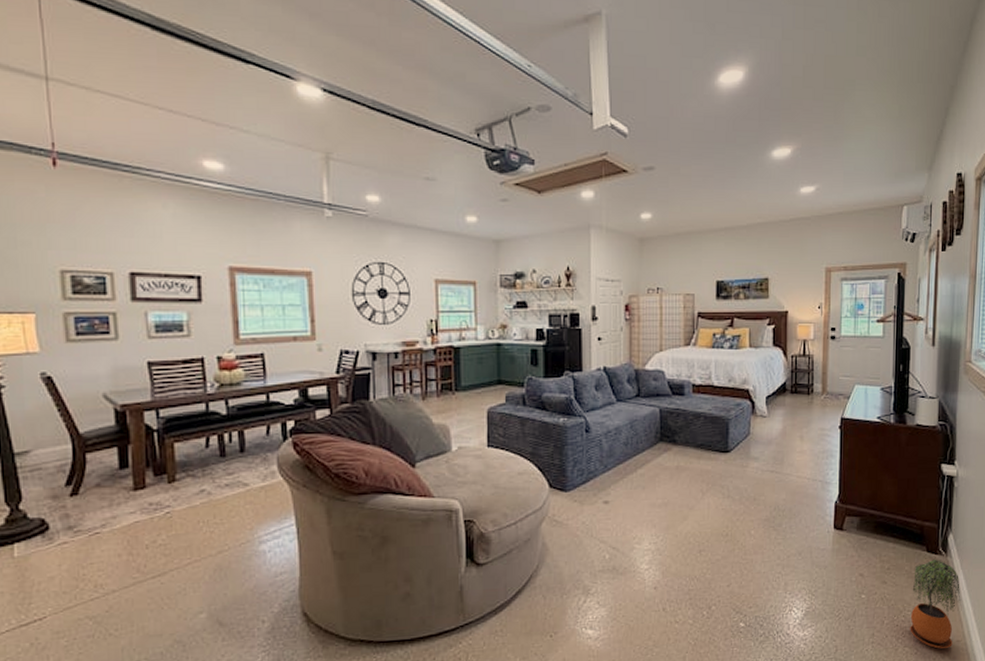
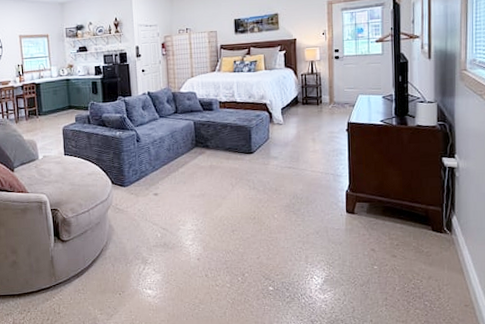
potted plant: present [910,558,961,649] -> none [419,236,467,312]

